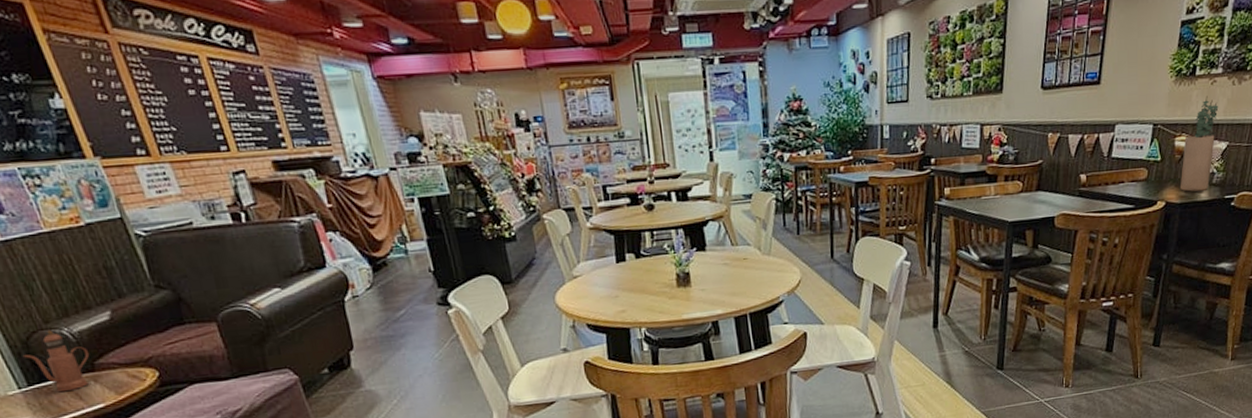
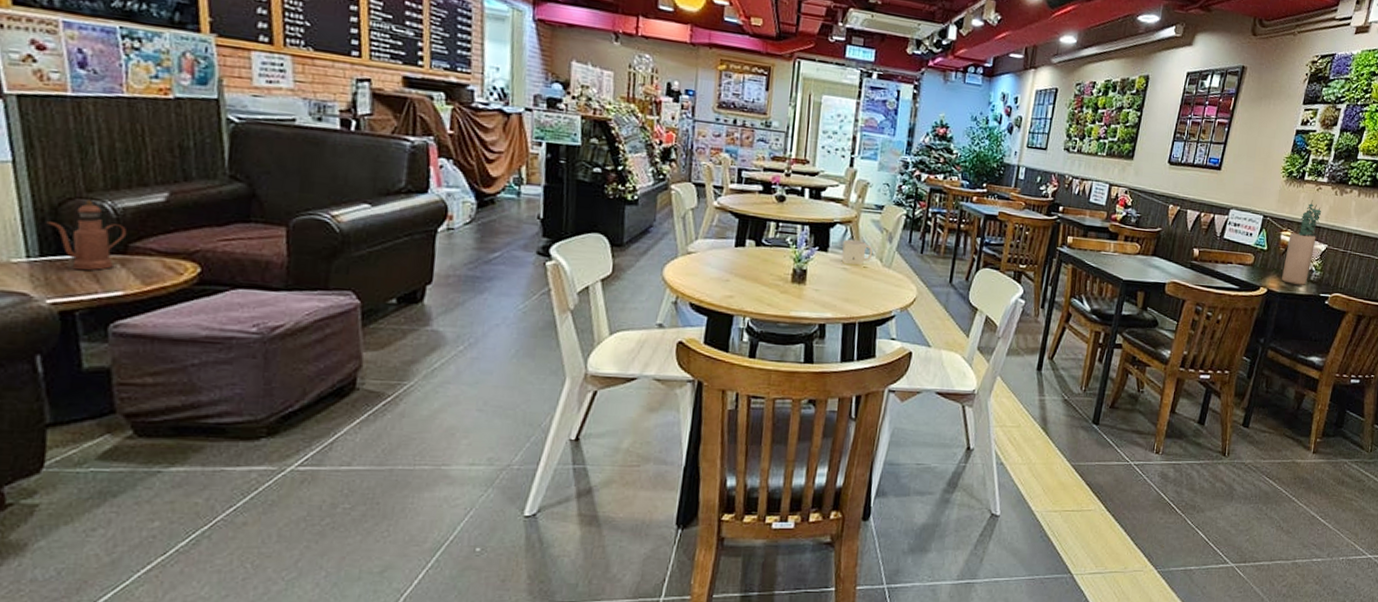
mug: none [719,233,751,261] -> present [841,239,873,267]

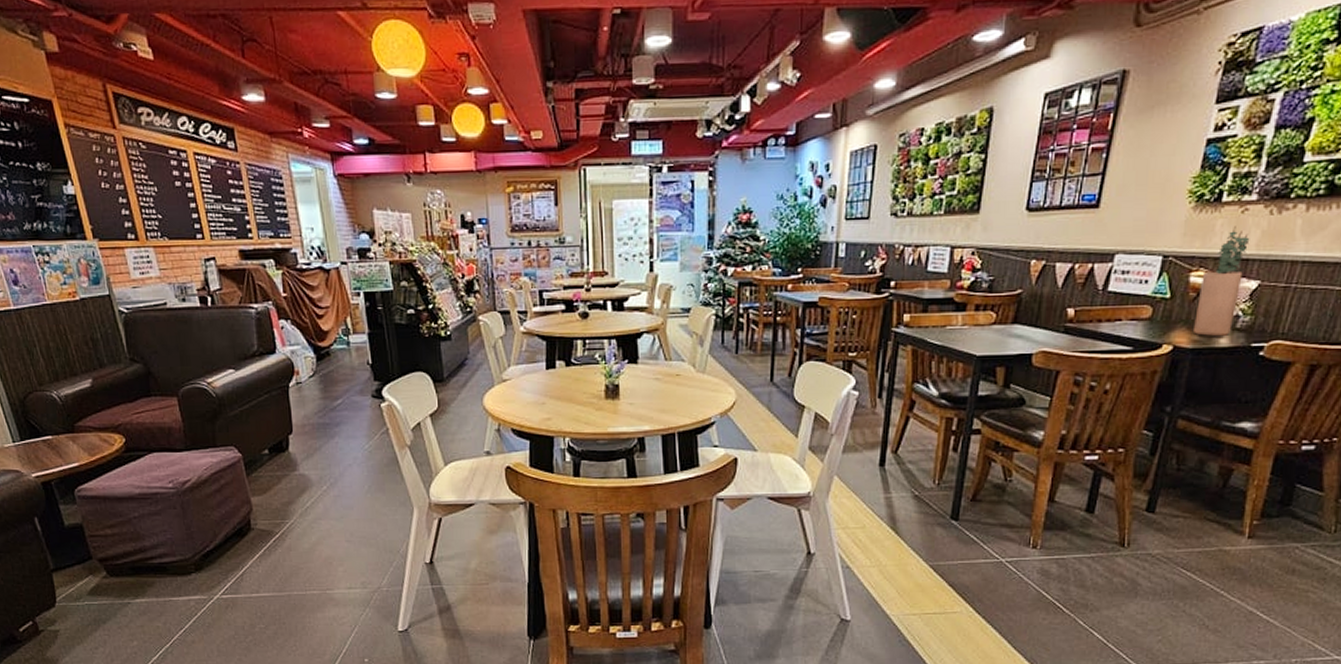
coffeepot: present [46,200,128,271] -> none [19,392,72,449]
mug: present [841,239,873,267] -> none [652,348,685,376]

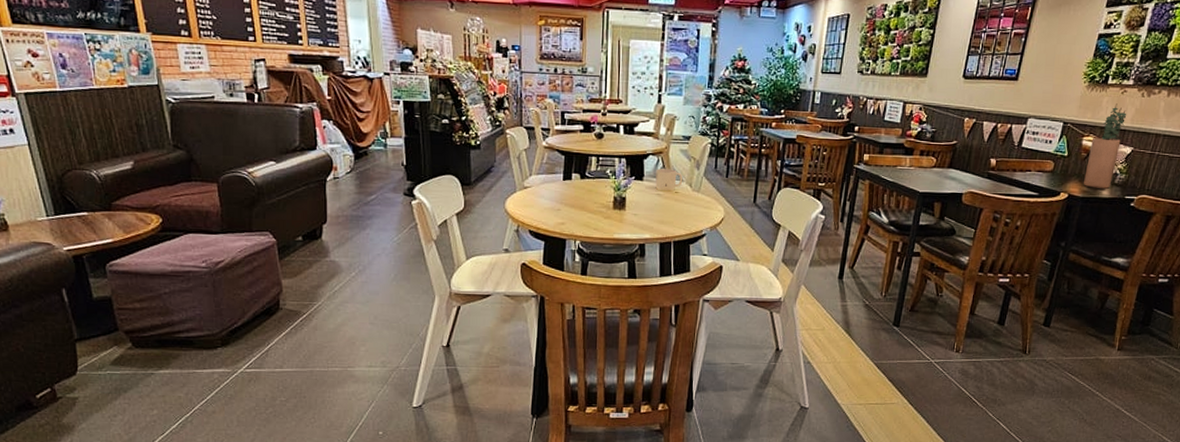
mug: none [652,348,685,376] -> present [655,169,683,193]

